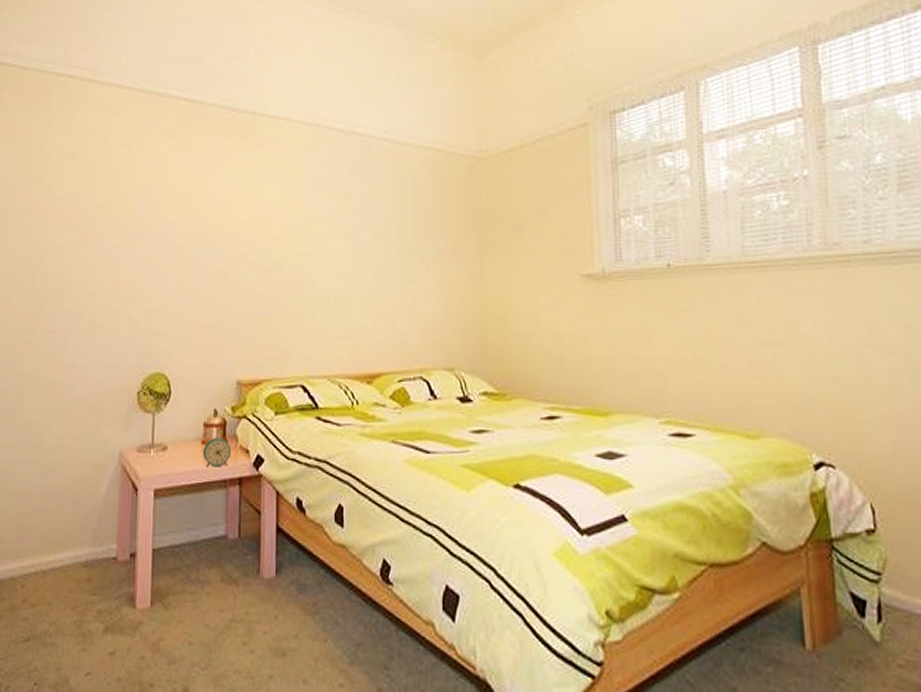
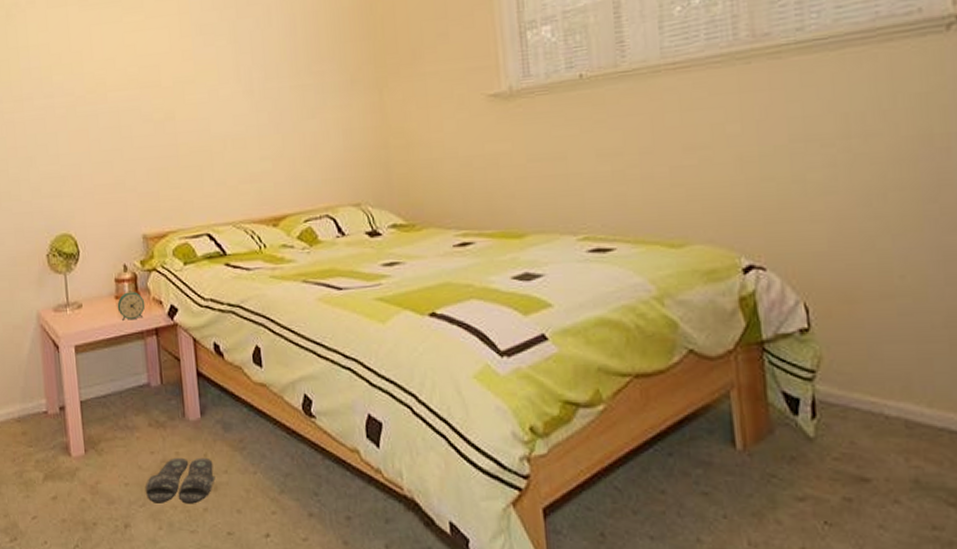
slippers: none [210,617,284,670] -> present [146,457,216,504]

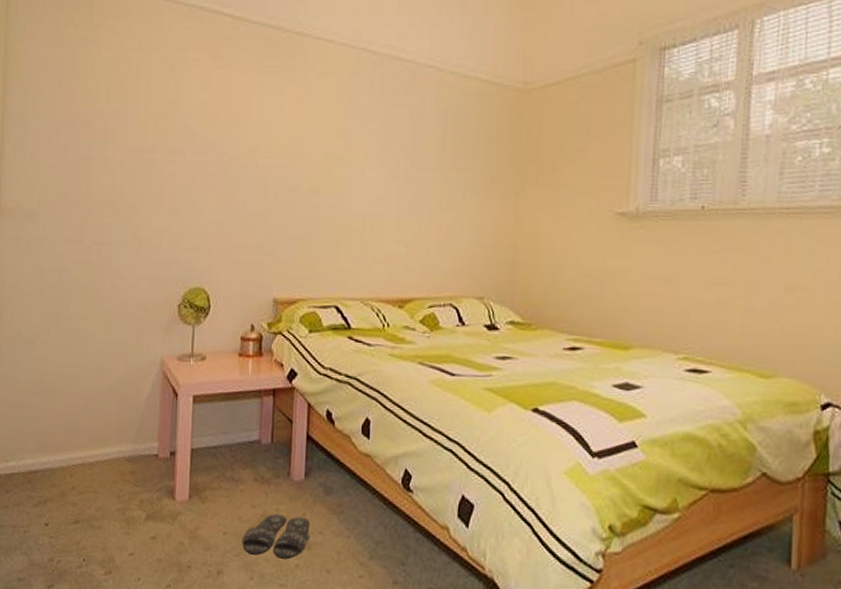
alarm clock: present [117,290,146,320] -> none [239,350,267,378]

